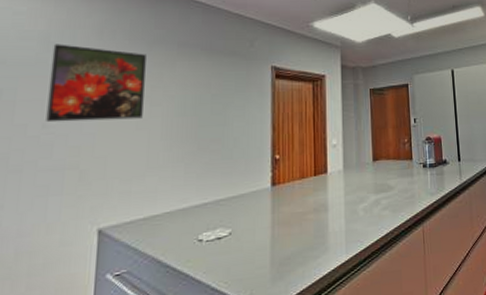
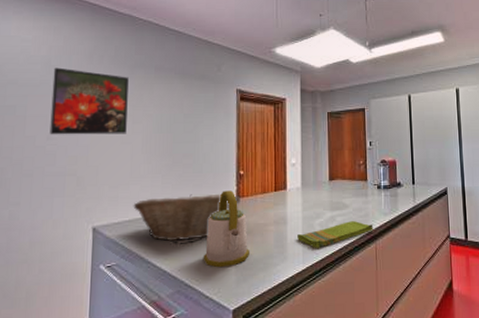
fruit basket: none [149,181,276,239] -> present [133,193,241,241]
kettle: none [232,177,286,266] -> present [203,190,249,268]
dish towel: none [340,203,420,237] -> present [297,221,374,249]

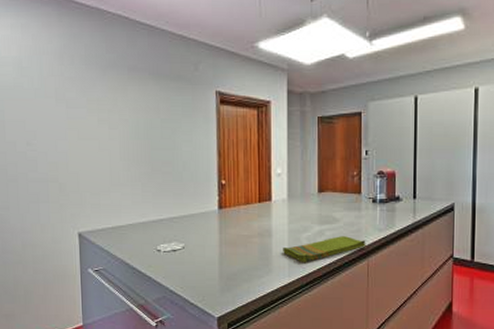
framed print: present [50,67,129,135] -> none [25,69,103,141]
fruit basket: present [133,193,241,241] -> none [115,203,223,249]
kettle: present [203,190,249,268] -> none [186,200,233,277]

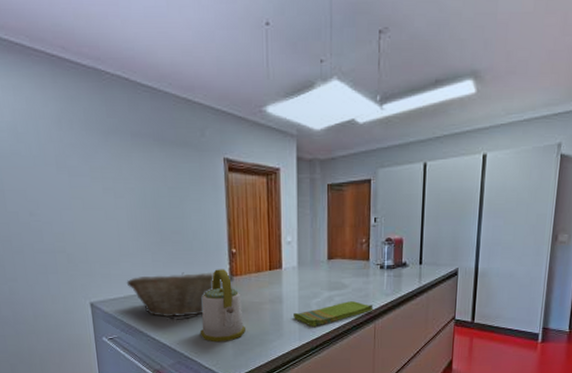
fruit basket: none [115,203,223,249] -> present [126,272,234,317]
kettle: none [186,200,233,277] -> present [200,269,245,343]

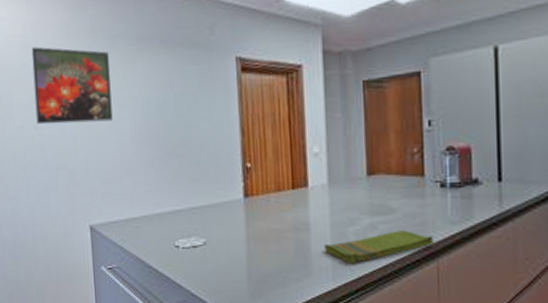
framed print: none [22,135,110,211] -> present [31,46,113,125]
fruit basket: present [126,272,234,317] -> none [128,191,249,244]
kettle: present [200,269,245,343] -> none [209,187,264,279]

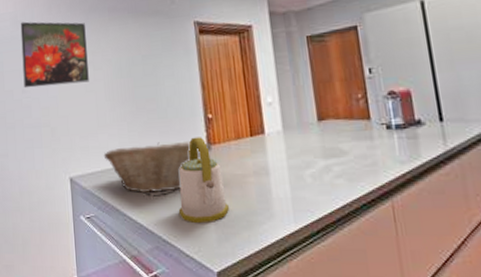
fruit basket: none [128,191,249,244] -> present [103,140,212,192]
kettle: none [209,187,264,279] -> present [178,137,229,224]
dish towel: present [325,231,434,265] -> none [284,171,387,206]

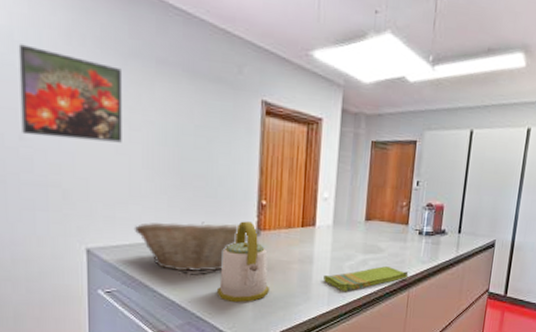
dish towel: none [284,171,387,206] -> present [324,266,409,292]

